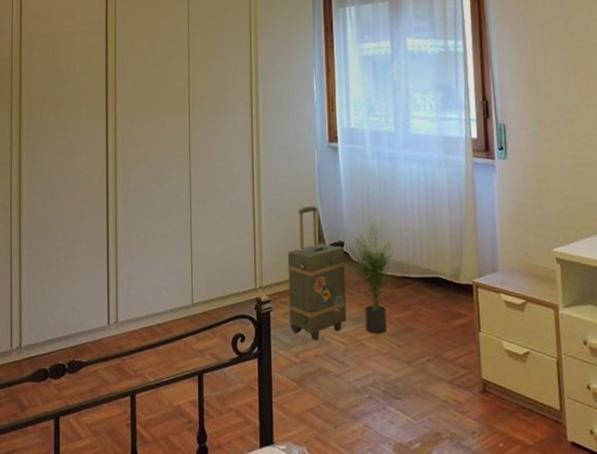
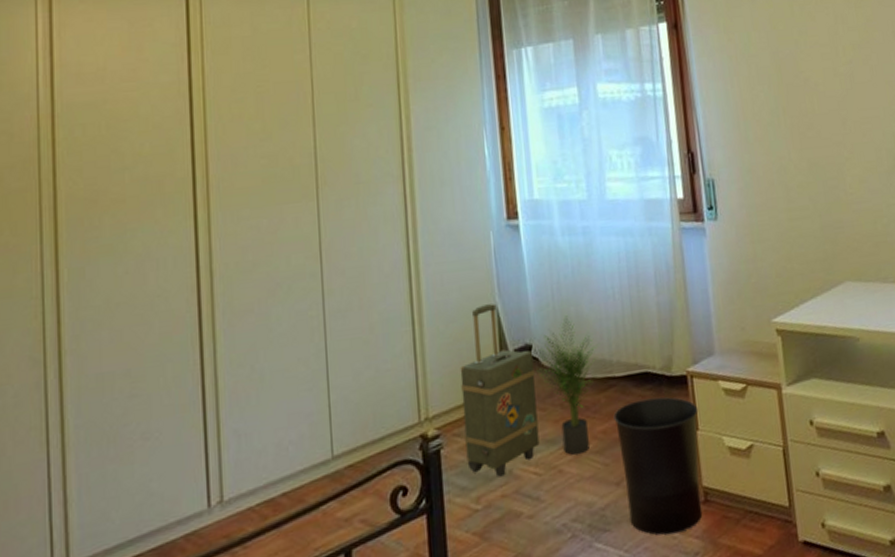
waste bin: none [408,299,481,411] -> present [613,397,703,535]

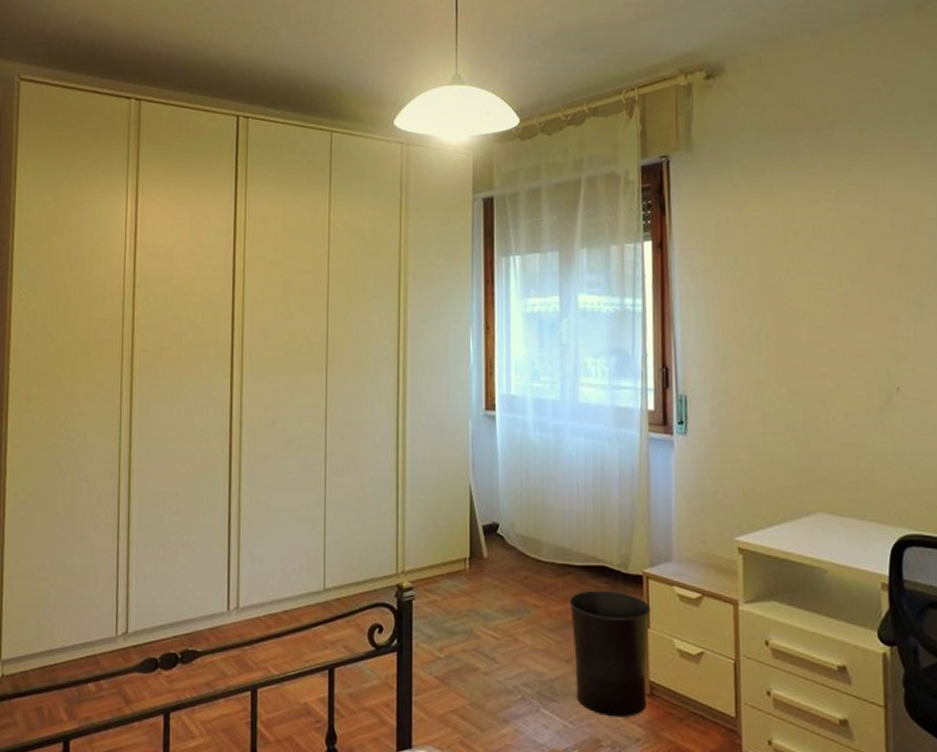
suitcase: present [460,303,540,477] -> none [434,482,500,634]
potted plant: present [536,315,599,455] -> none [501,503,560,627]

